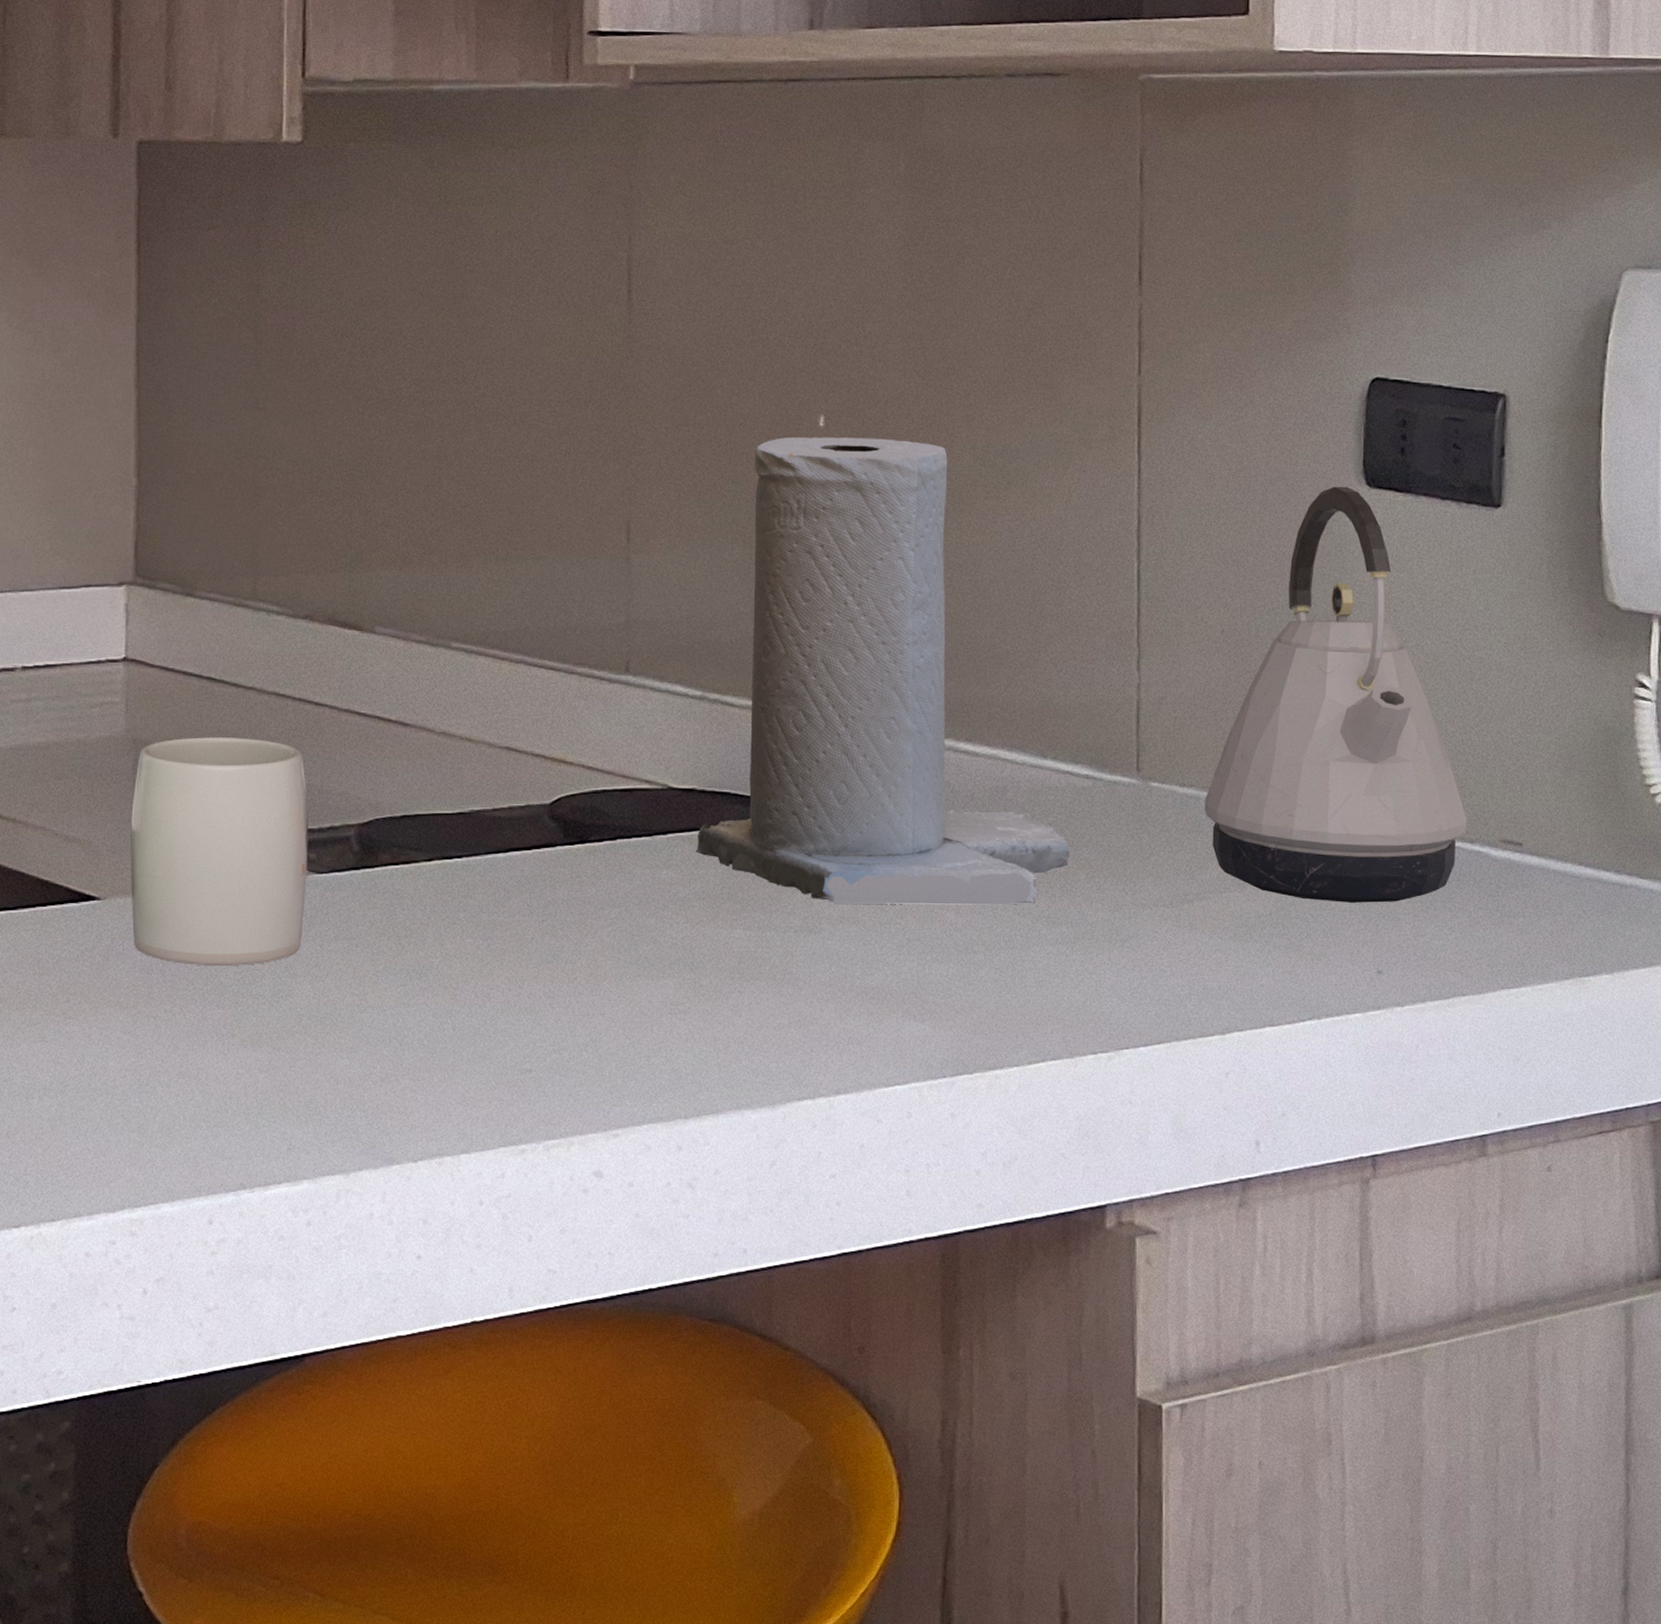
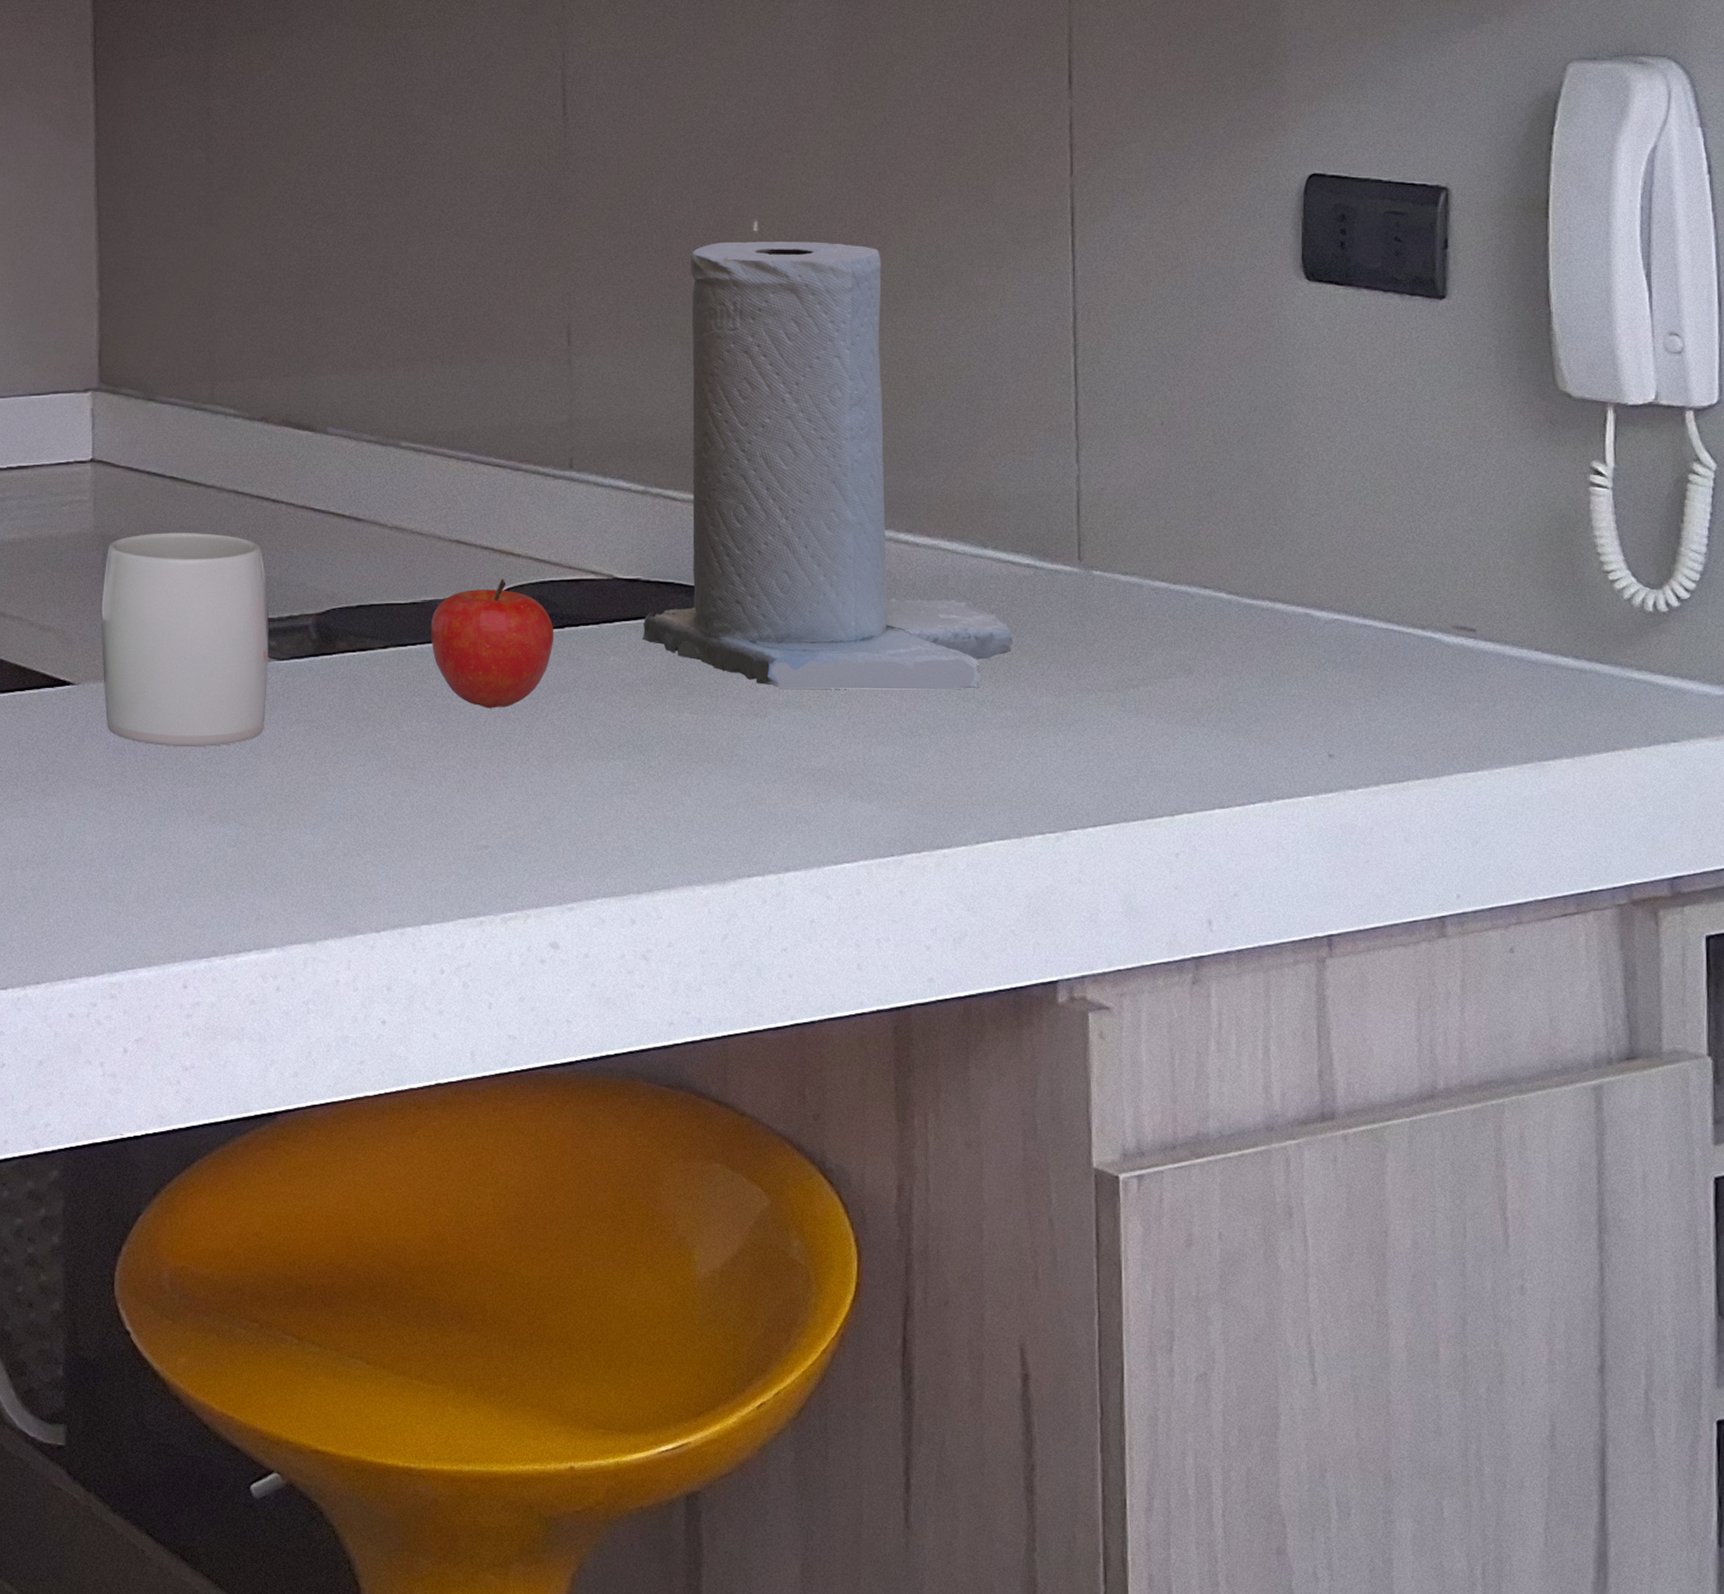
fruit: none [477,788,606,925] -> present [430,579,554,708]
kettle: present [1205,486,1467,903] -> none [1148,280,1418,688]

